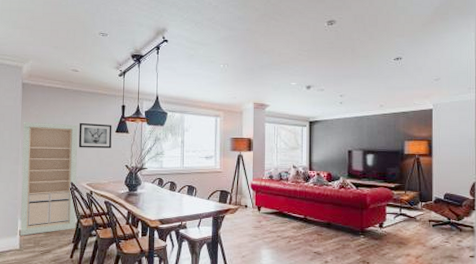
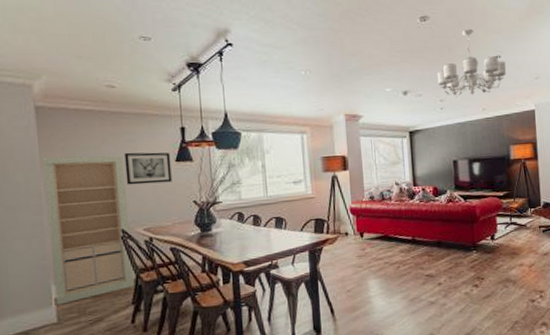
chandelier: none [340,33,407,94] -> present [438,29,507,97]

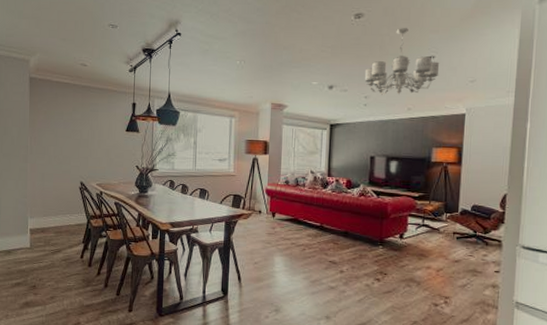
storage cabinet: present [42,155,134,305] -> none [30,118,87,234]
wall art: present [124,152,172,185] -> none [88,120,122,148]

